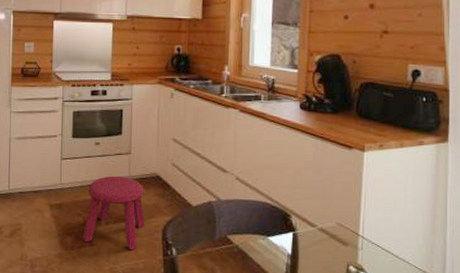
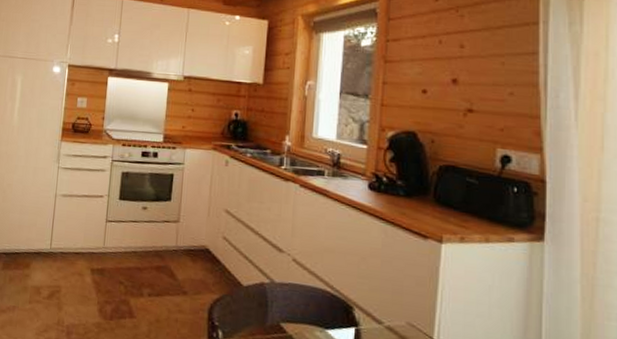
stool: present [83,175,146,251] -> none [123,244,191,328]

